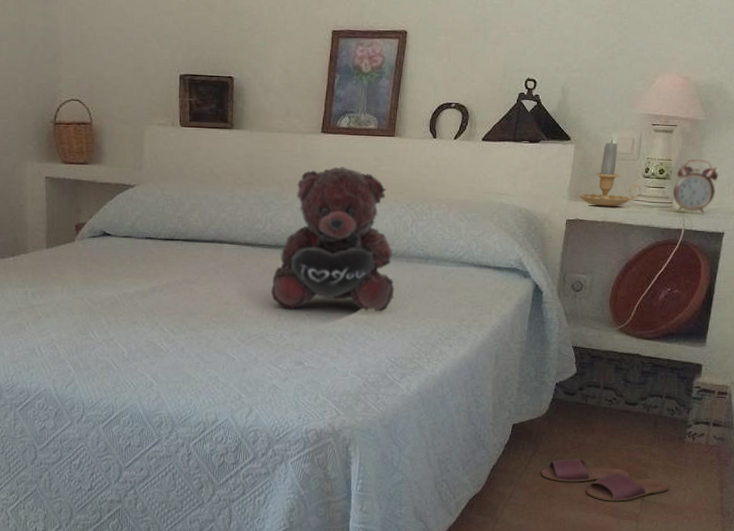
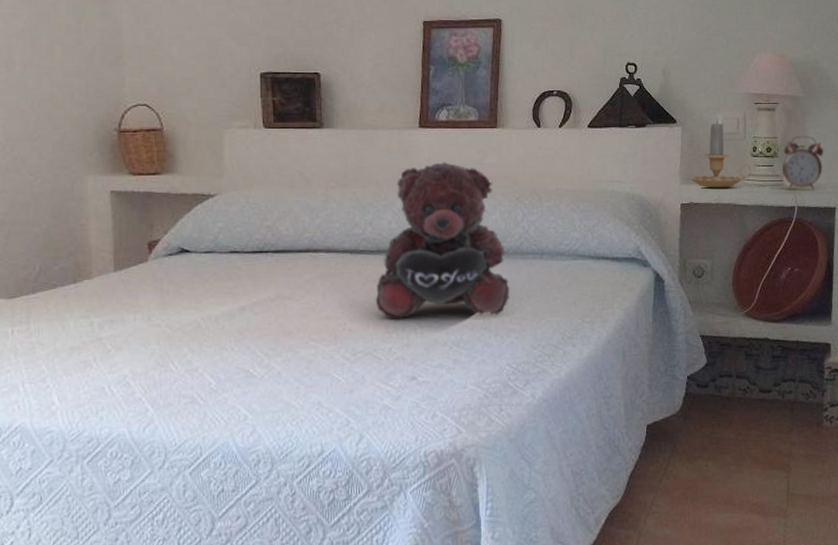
slippers: present [540,458,669,502] -> none [681,455,813,499]

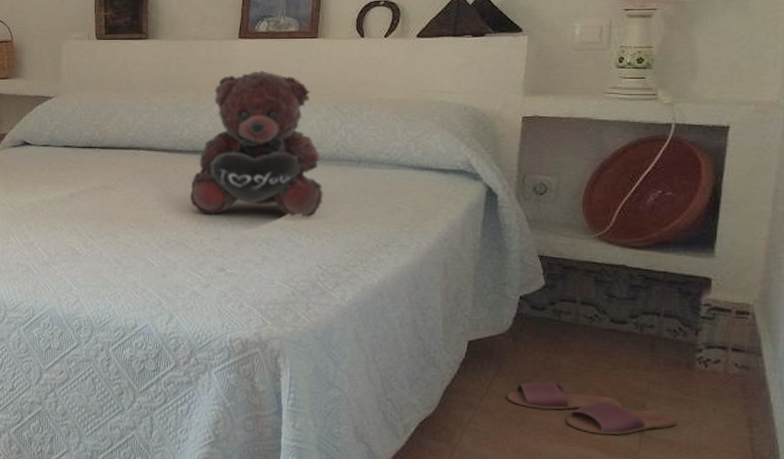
slippers: none [681,455,813,499] -> present [506,381,677,435]
candle: present [690,119,752,189] -> none [536,28,616,101]
alarm clock: present [782,135,824,191] -> none [656,44,717,107]

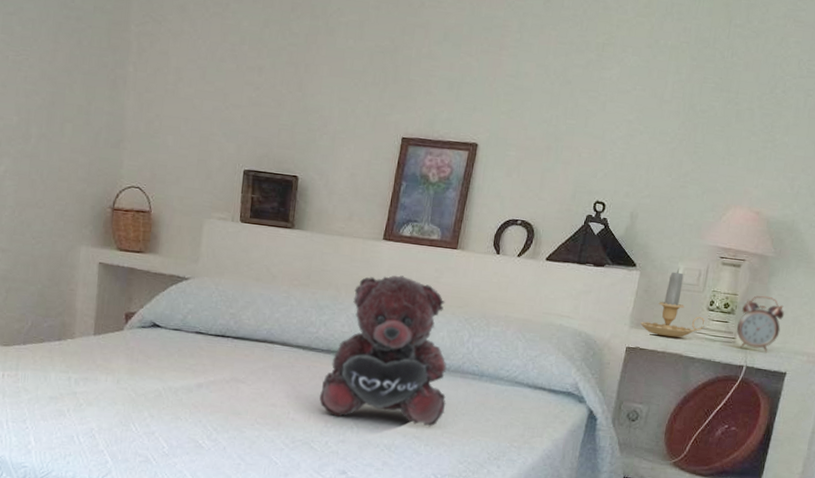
candle: none [536,28,616,101] -> present [640,268,705,338]
alarm clock: none [656,44,717,107] -> present [736,295,785,353]

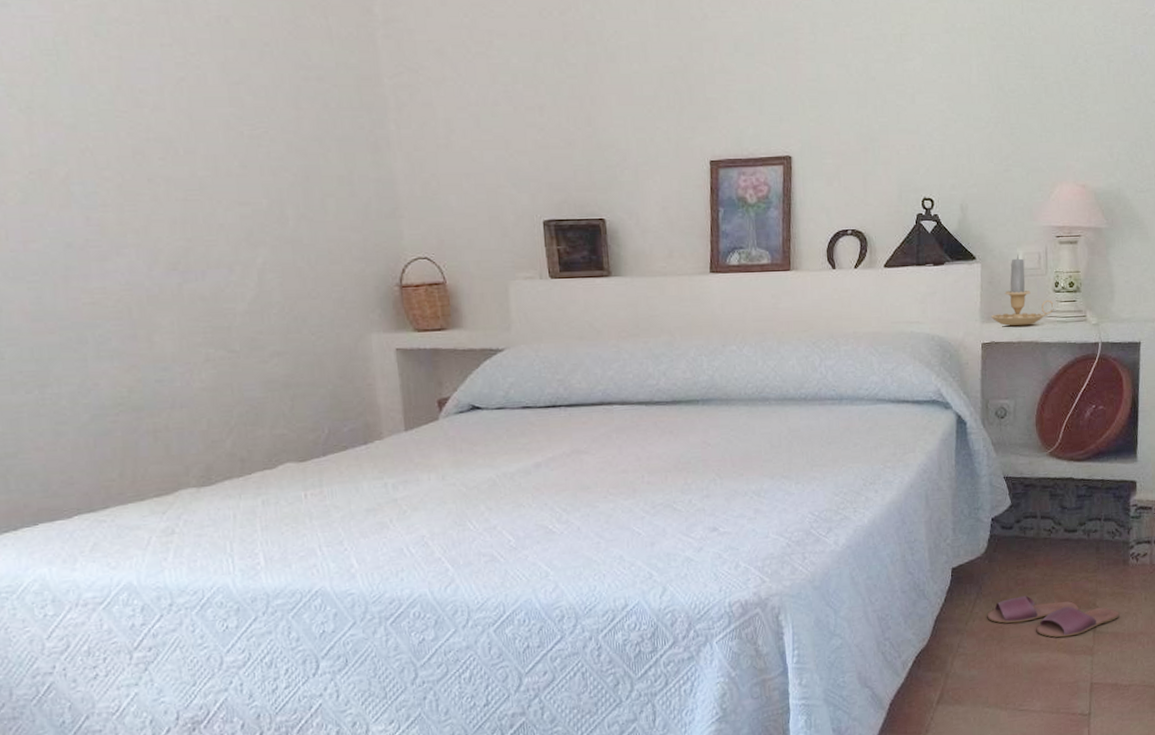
teddy bear: present [319,275,447,427] -> none [672,308,810,472]
alarm clock: present [736,295,785,353] -> none [1085,268,1128,326]

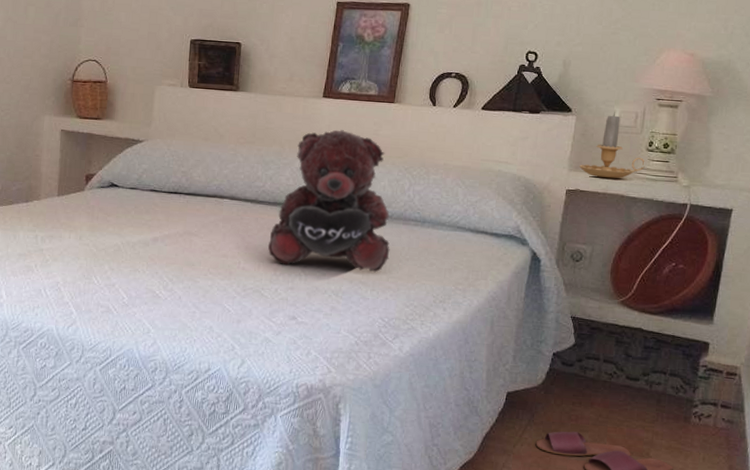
teddy bear: none [672,308,810,472] -> present [267,129,390,273]

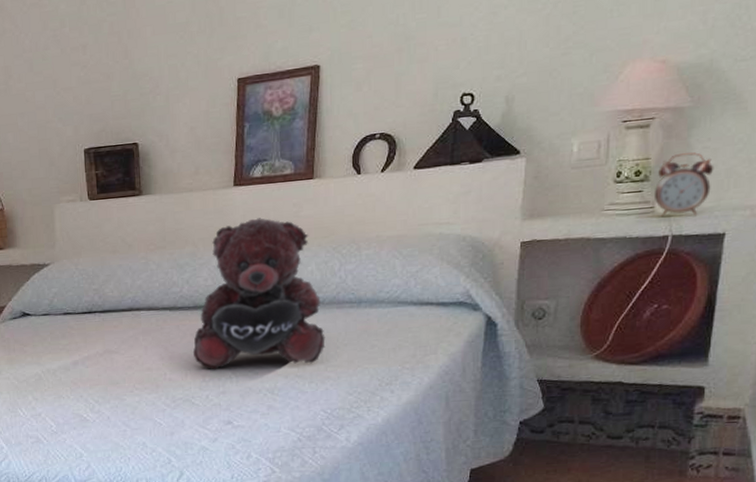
candle: present [579,112,645,179] -> none [534,145,613,223]
alarm clock: none [677,134,727,191] -> present [653,152,714,217]

